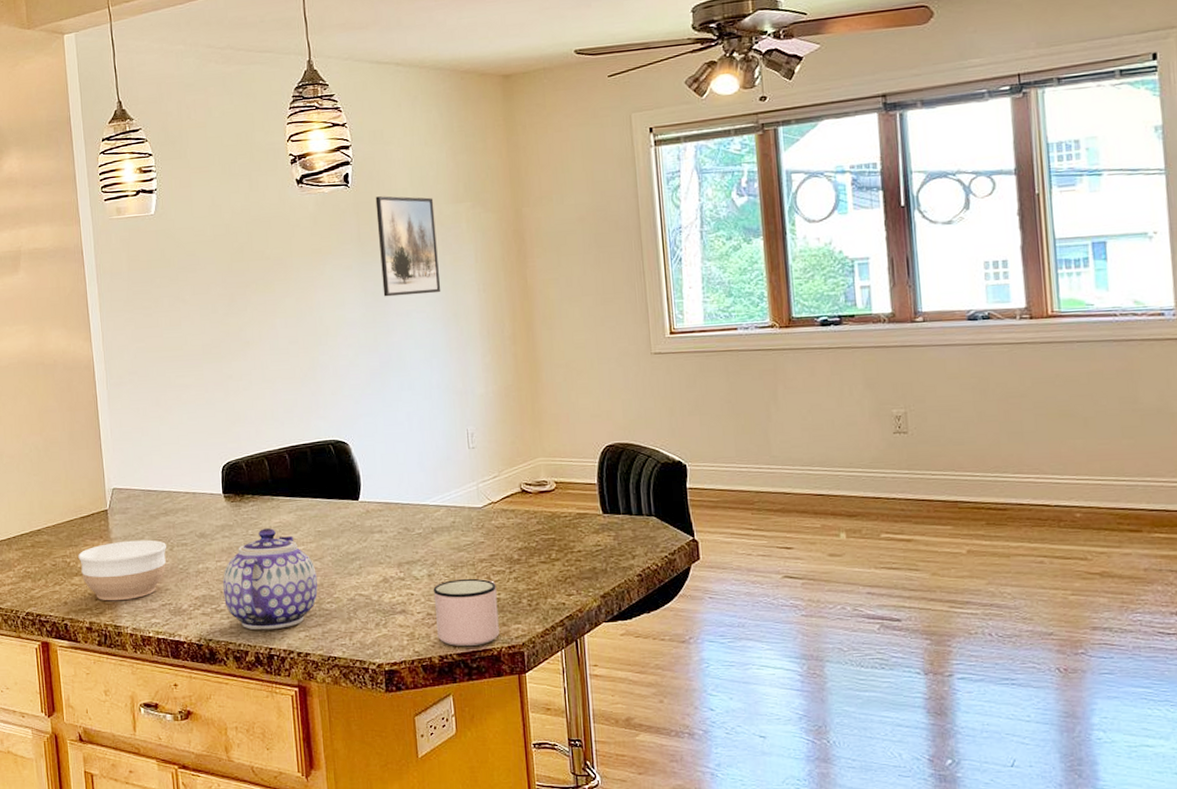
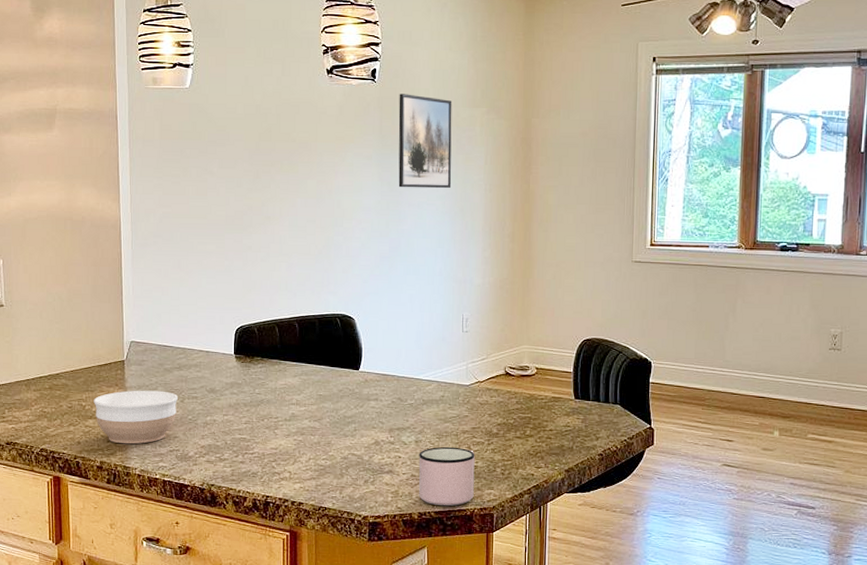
teapot: present [222,528,318,630] -> none [227,389,315,480]

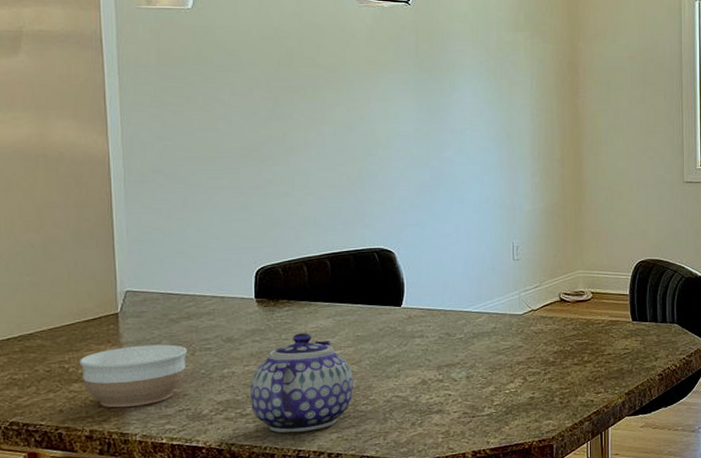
teapot: none [227,389,315,480] -> present [249,333,353,433]
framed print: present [398,94,452,189] -> none [436,17,496,114]
mug: present [418,446,475,506] -> none [471,379,532,442]

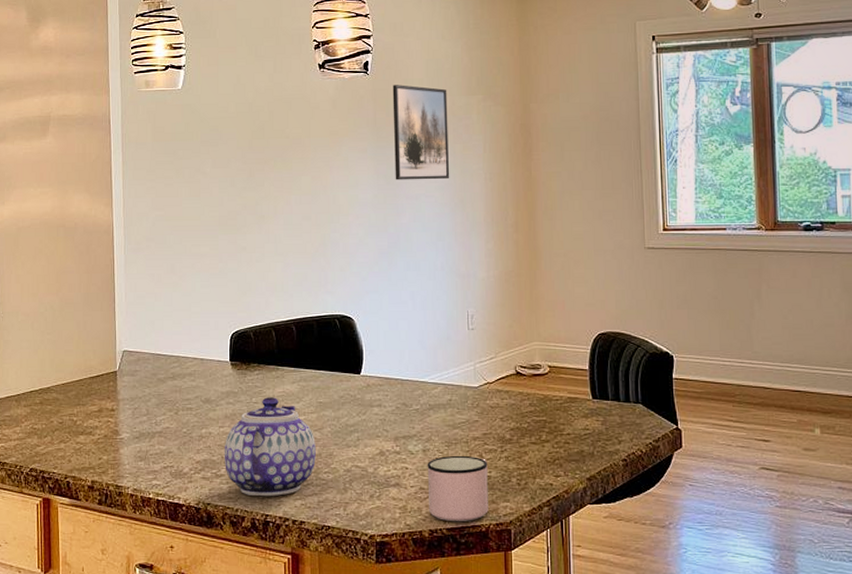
bowl: present [79,344,187,408] -> none [85,402,171,461]
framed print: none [436,17,496,114] -> present [392,85,450,180]
mug: none [471,379,532,442] -> present [427,455,489,521]

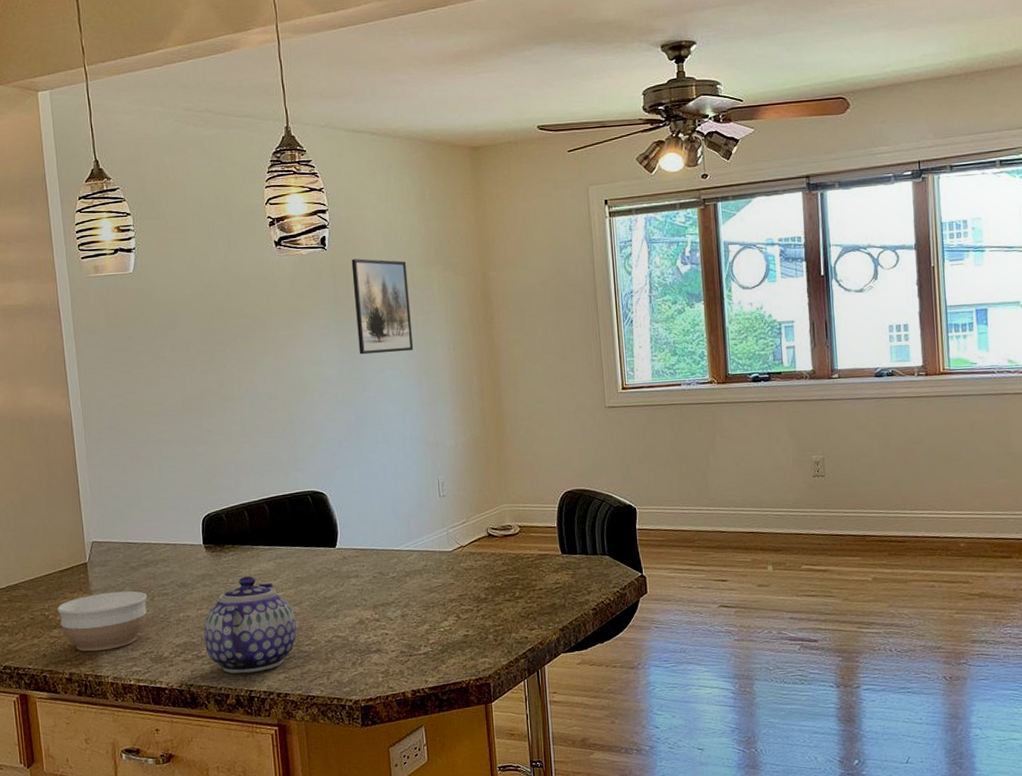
bowl: none [85,402,171,461] -> present [57,591,147,652]
mug: present [427,455,489,521] -> none [406,617,468,681]

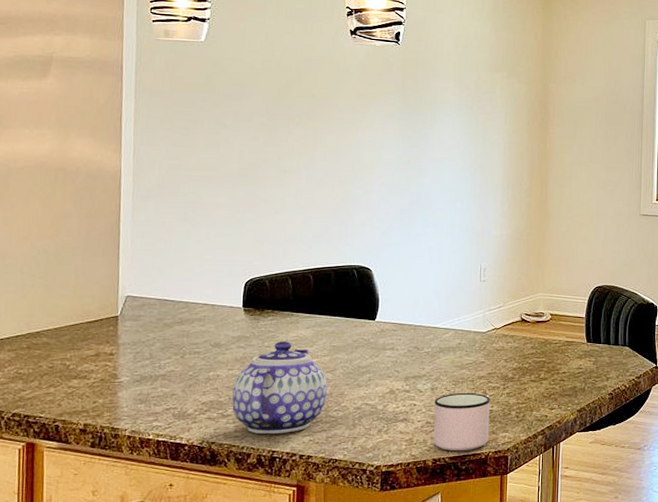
bowl: present [57,591,147,652] -> none [79,346,178,404]
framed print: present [351,258,414,355] -> none [419,56,474,146]
mug: none [406,617,468,681] -> present [434,392,491,451]

